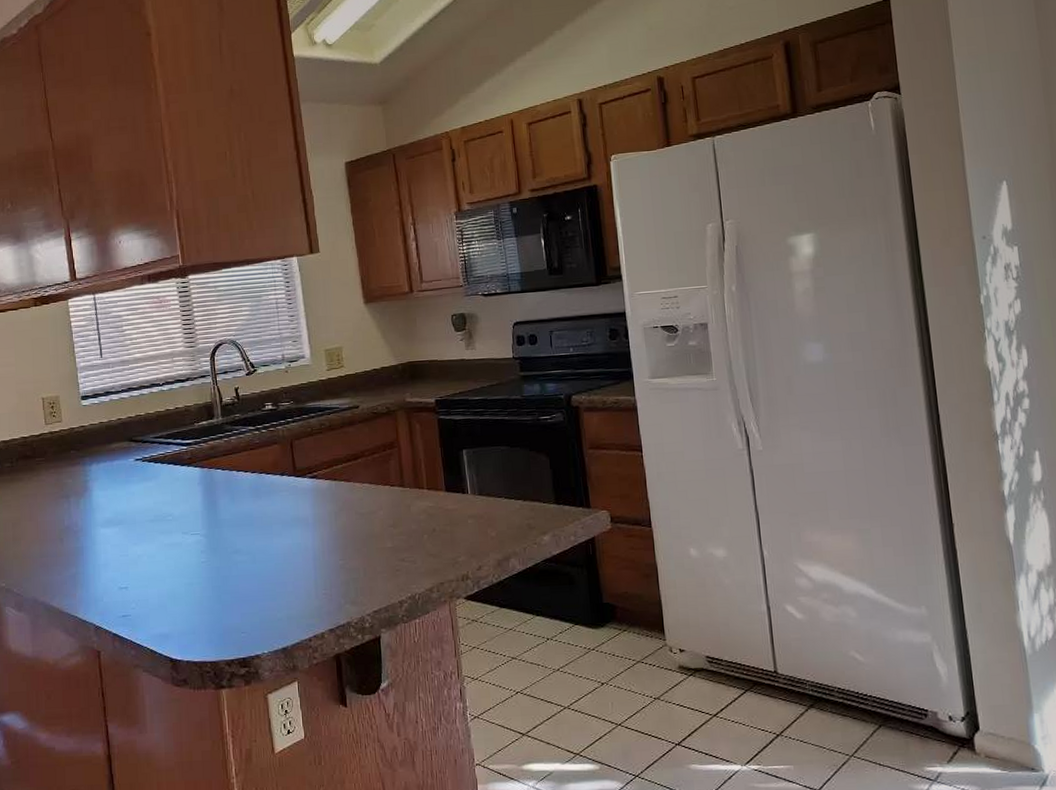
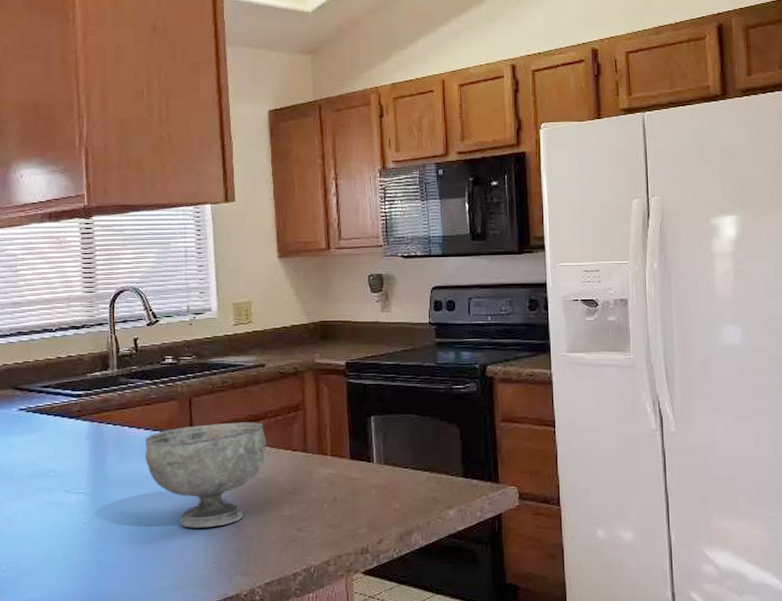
bowl: none [252,461,366,563] -> present [144,422,267,528]

